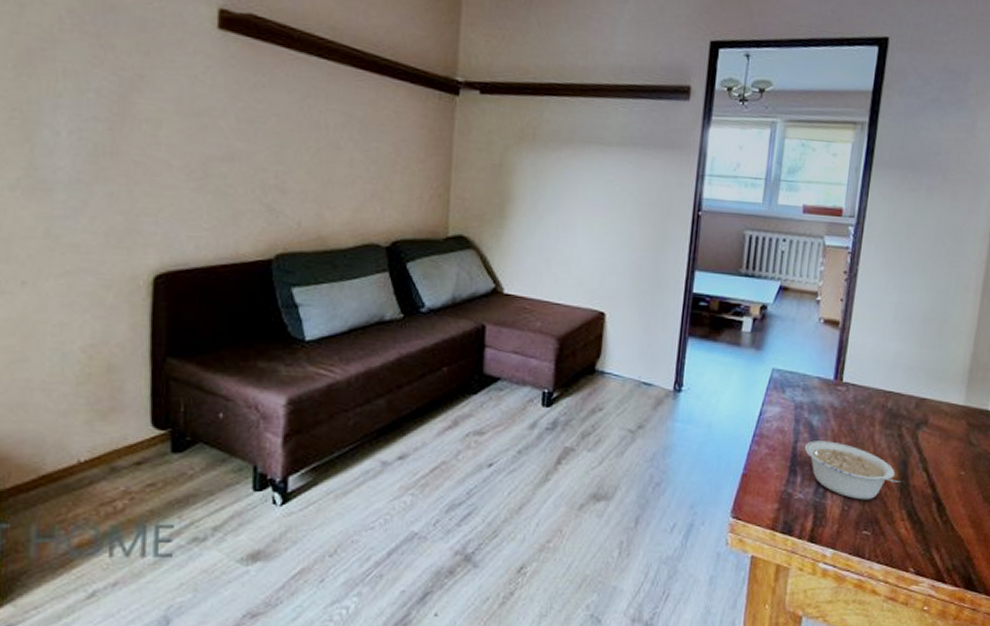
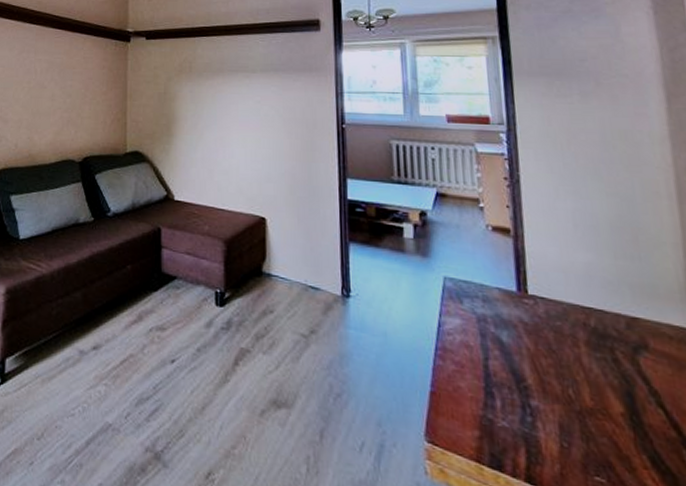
legume: present [804,441,902,500] -> none [497,359,632,438]

